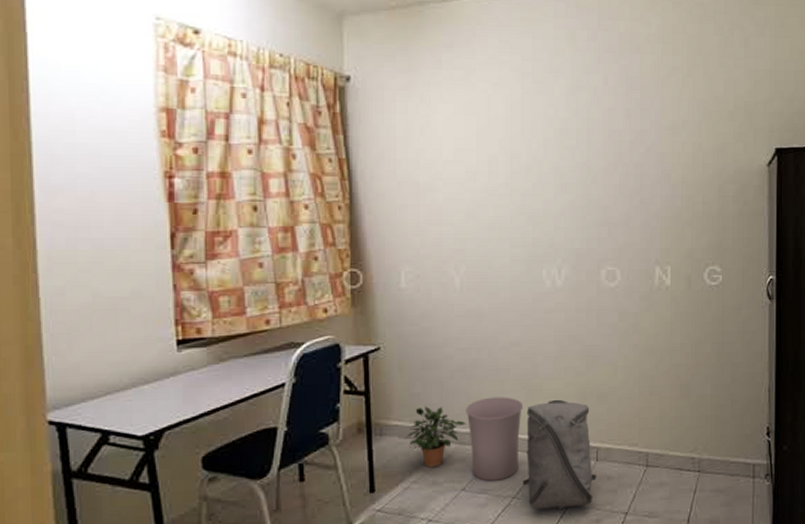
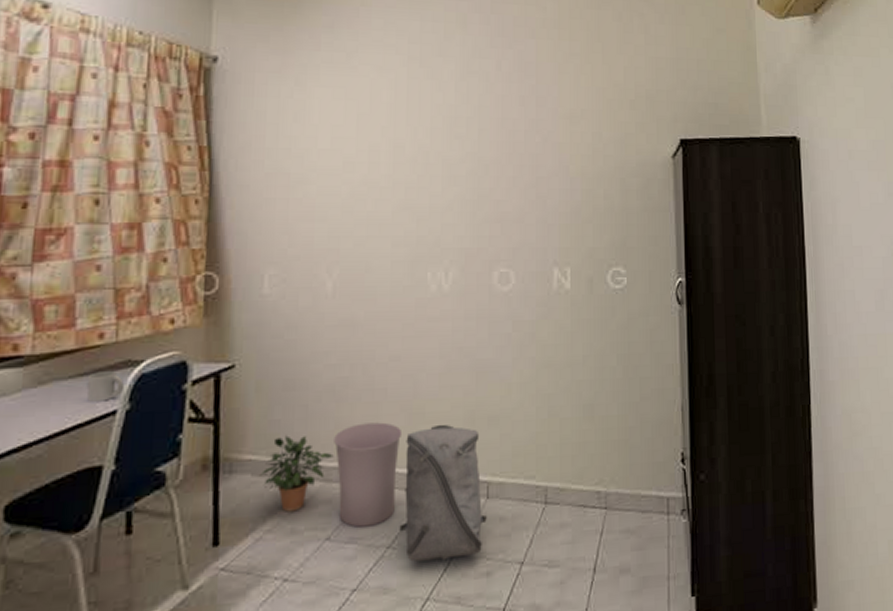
mug: none [259,350,289,376] -> present [86,370,124,402]

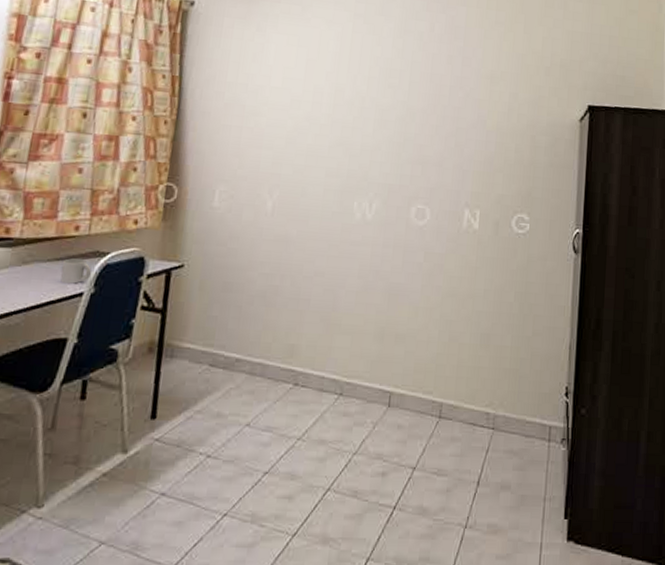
potted plant: present [260,435,334,512] -> none [196,330,259,398]
waste bin: present [334,422,403,528] -> none [259,327,320,419]
backpack: present [399,424,487,562] -> none [309,336,387,457]

